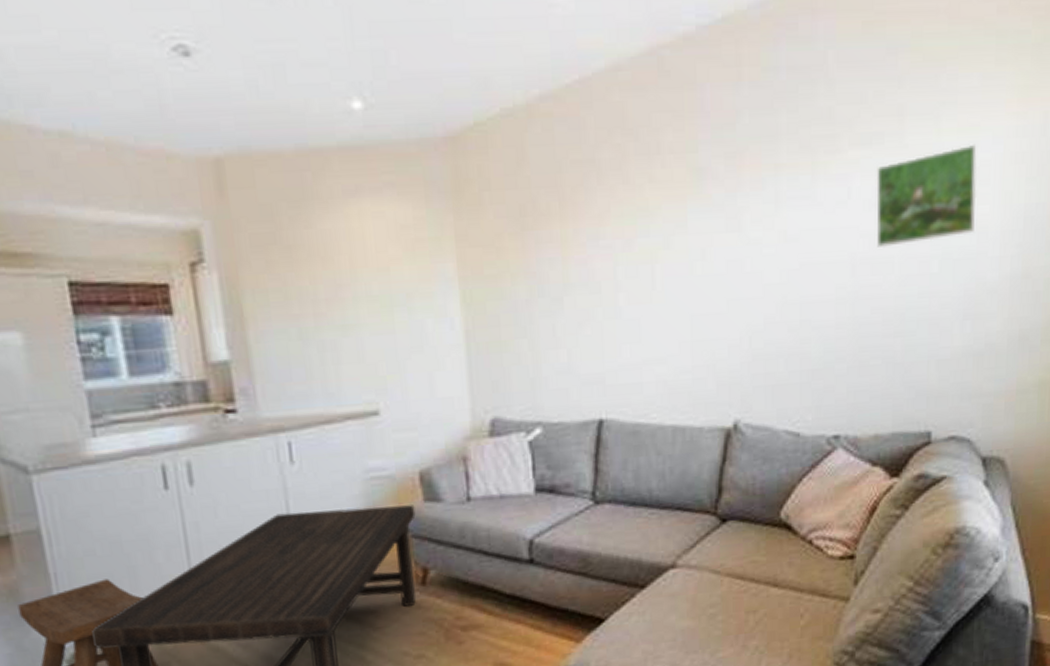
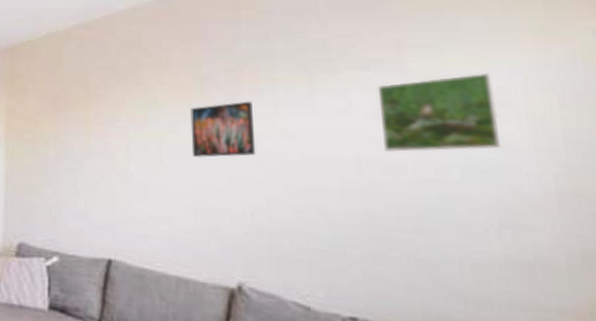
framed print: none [686,197,755,277] -> present [190,101,256,157]

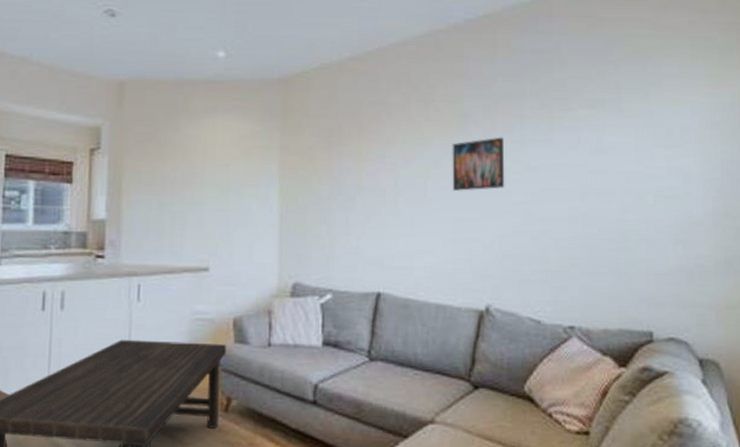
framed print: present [377,72,500,152] -> none [600,113,681,182]

